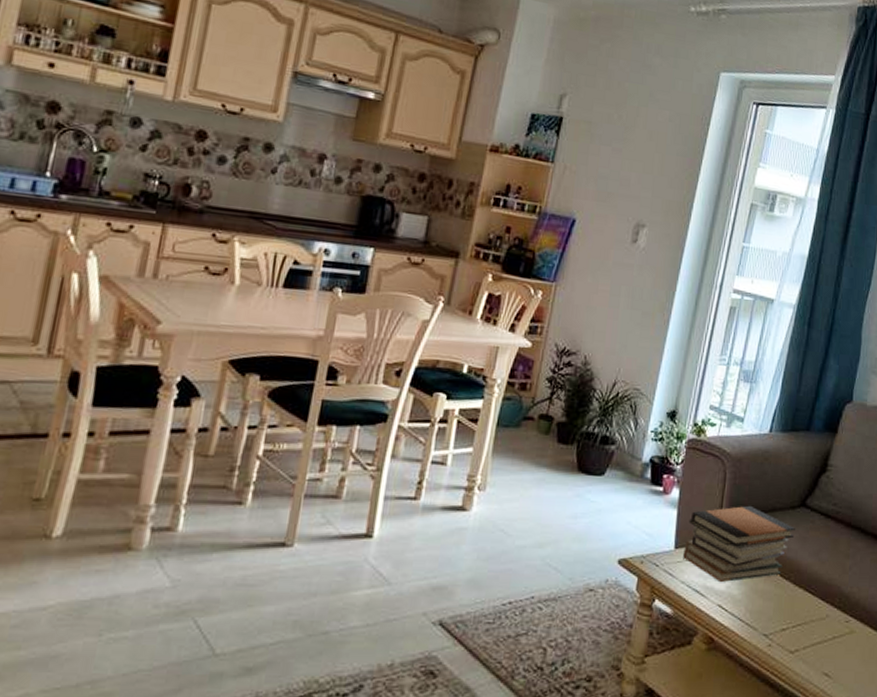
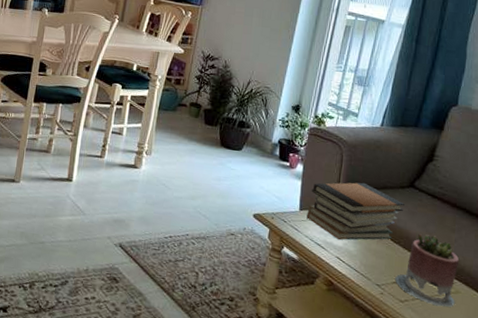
succulent planter: none [784,564,854,653] -> present [395,233,460,307]

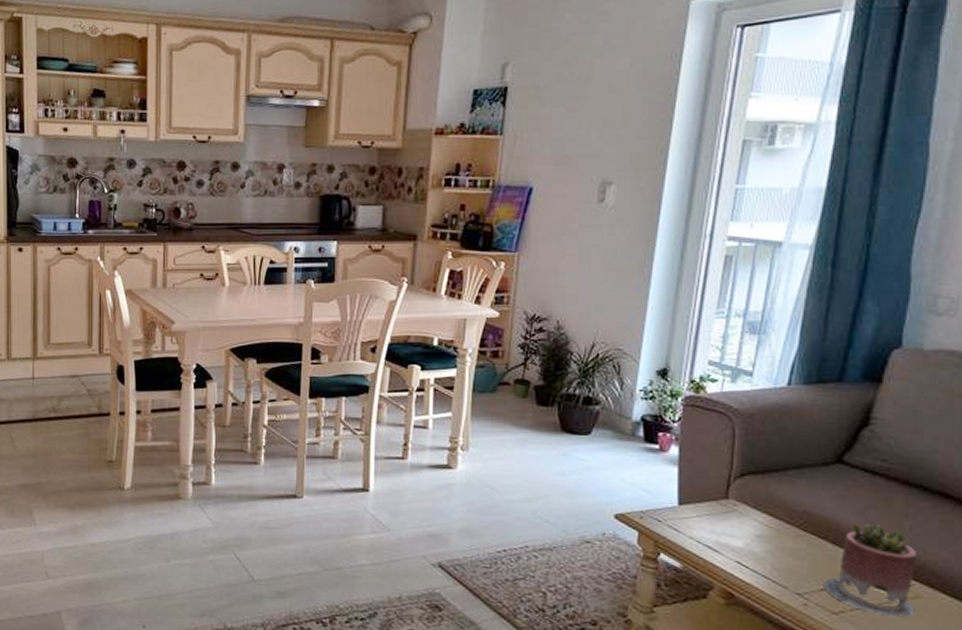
book stack: present [307,182,404,240] -> none [689,462,830,539]

